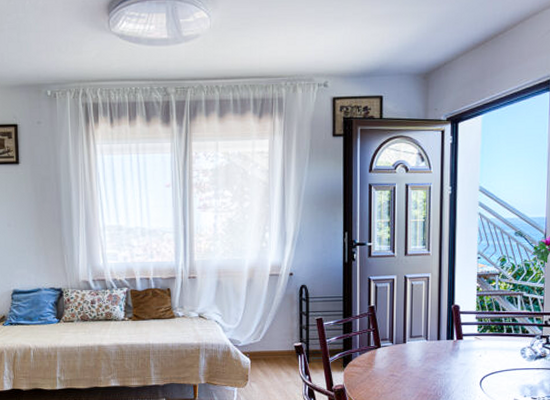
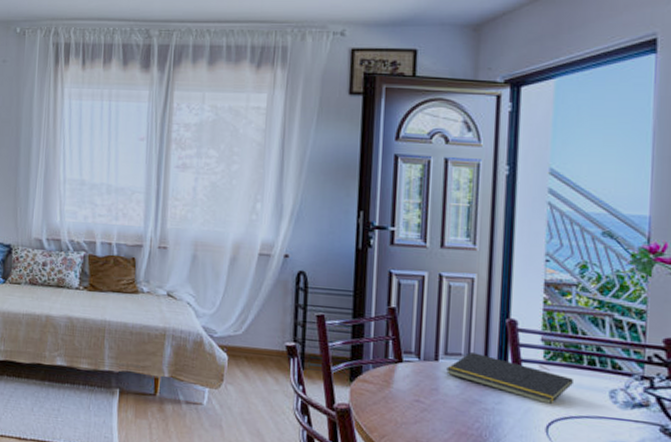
notepad: none [412,333,497,365] -> present [446,351,573,405]

